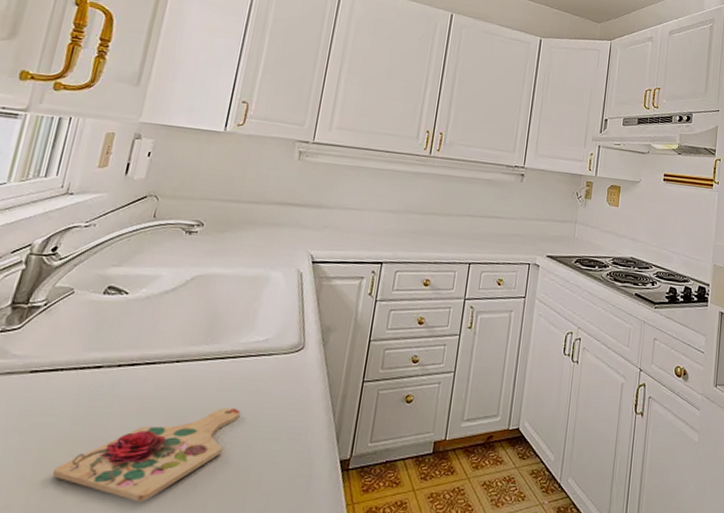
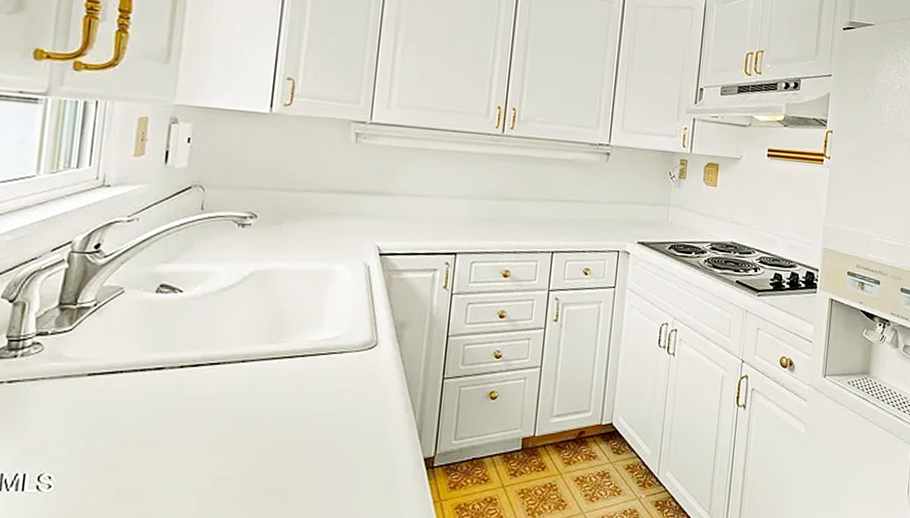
cutting board: present [53,407,241,502] -> none [125,407,315,502]

